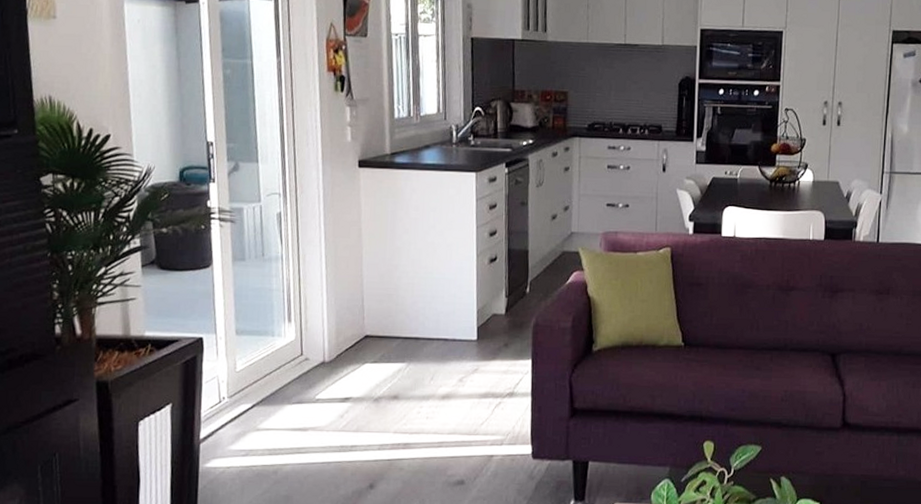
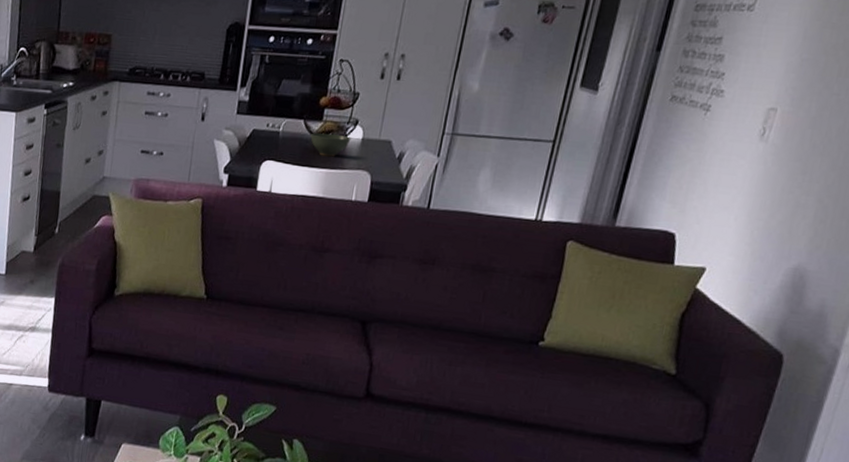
bowl: none [766,178,803,200] -> present [310,133,351,157]

